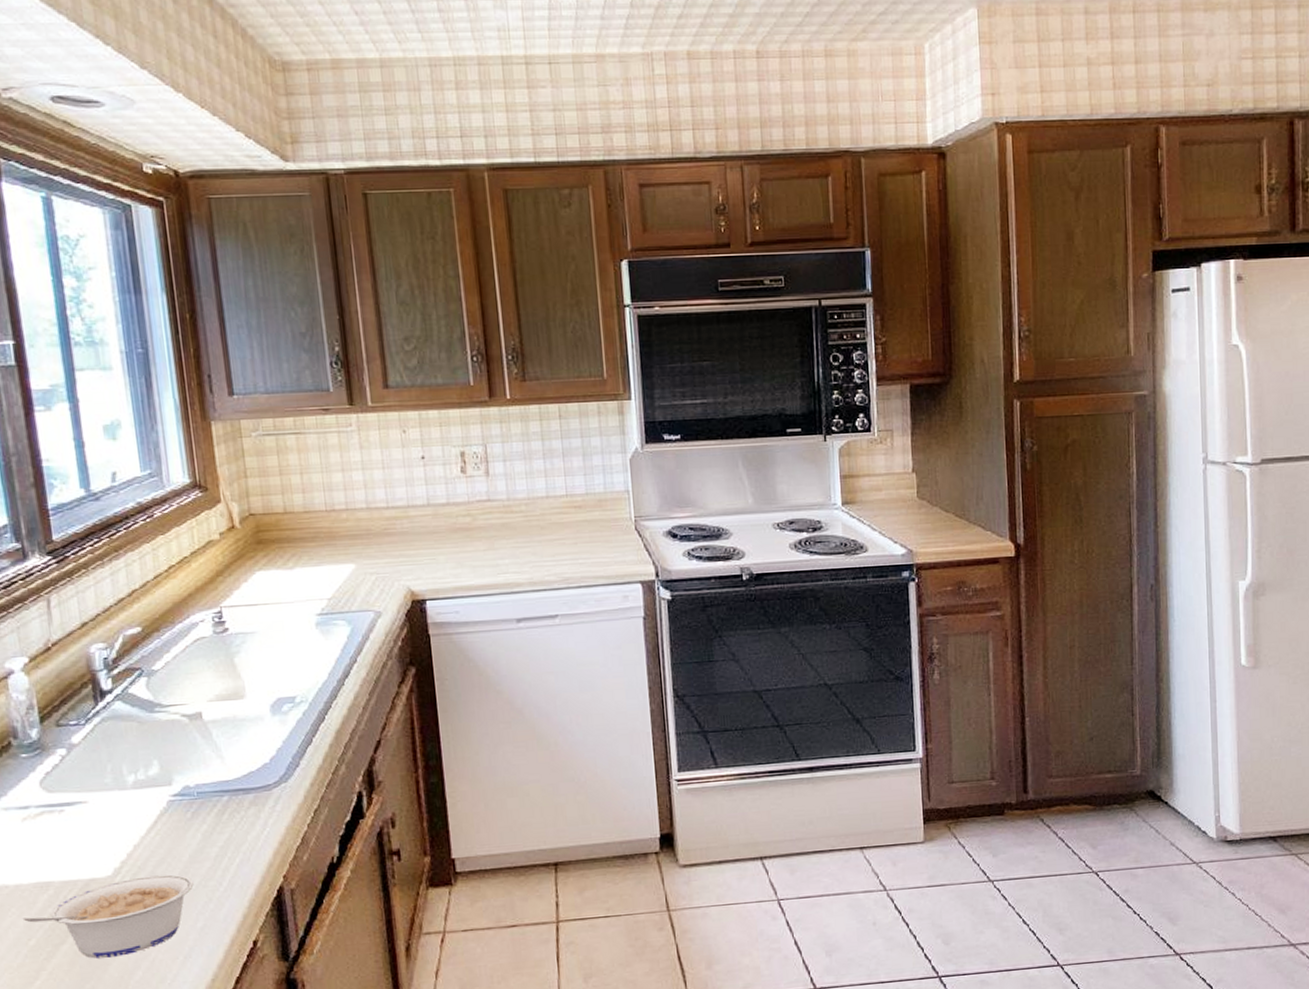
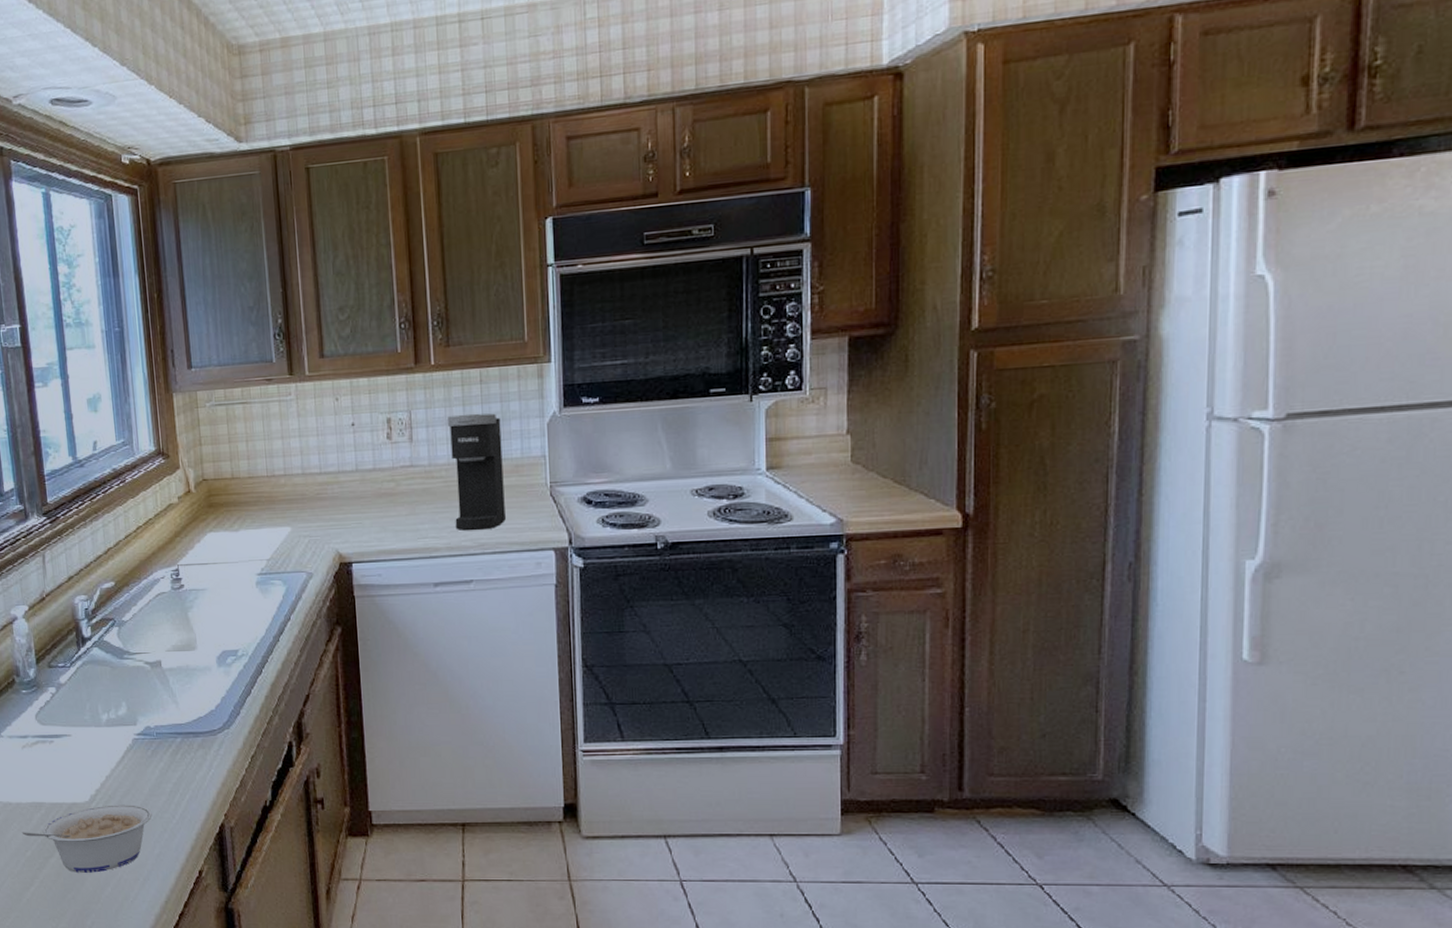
coffee maker: none [526,448,590,566] -> present [448,413,506,532]

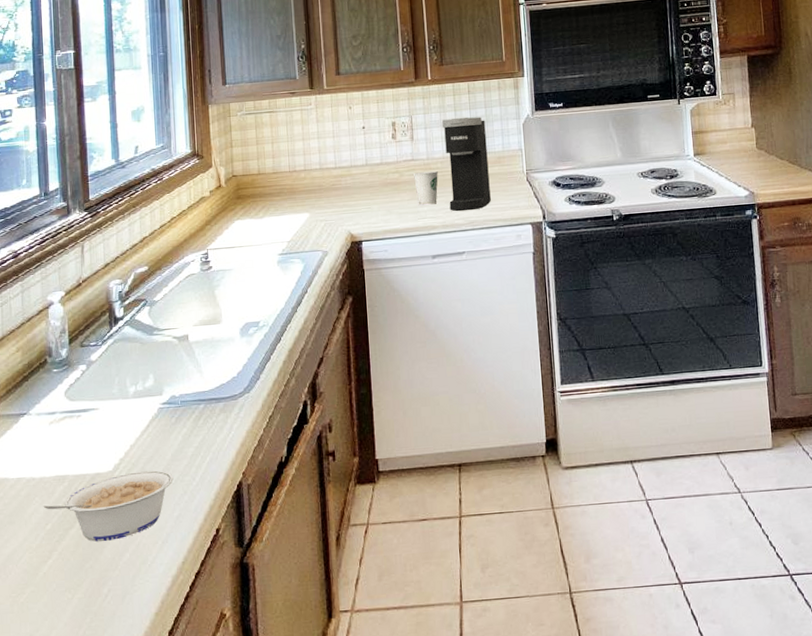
dixie cup: none [411,480,443,522] -> present [412,170,439,206]

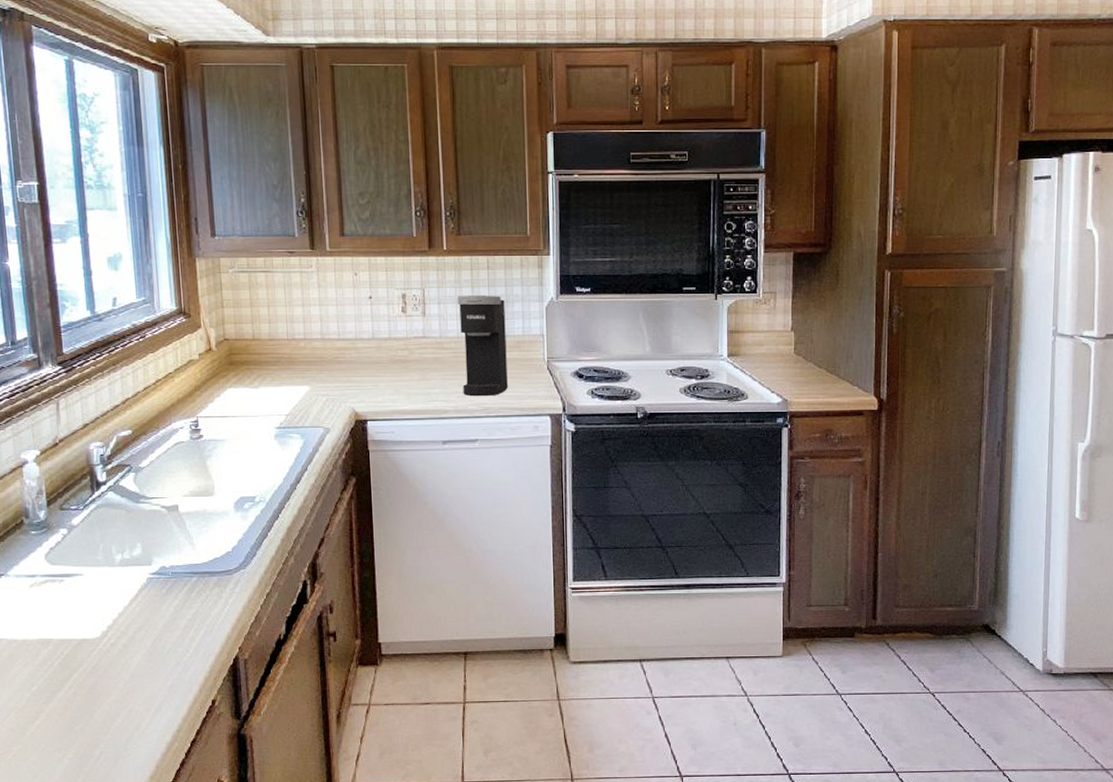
legume: present [43,470,174,542] -> none [27,640,166,706]
dixie cup: present [412,170,439,206] -> none [423,350,453,387]

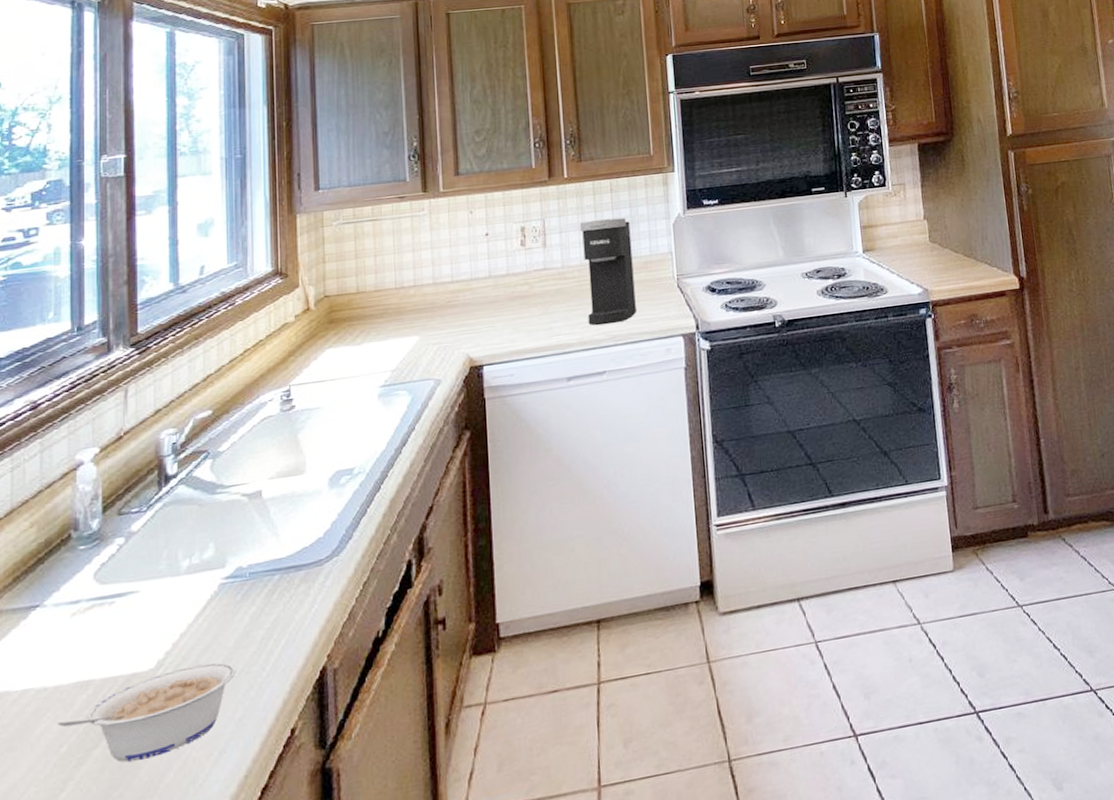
legume: none [27,640,166,706] -> present [57,662,236,763]

